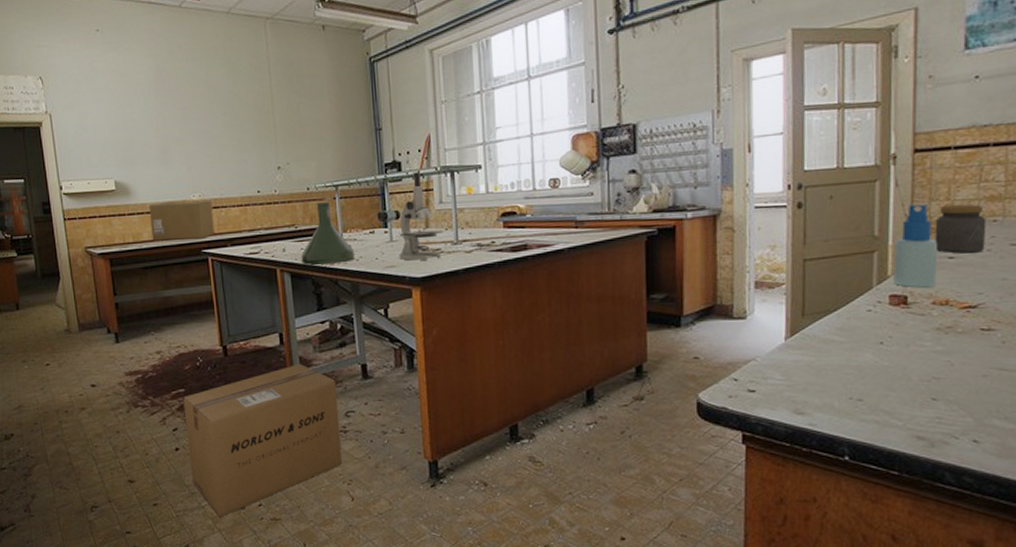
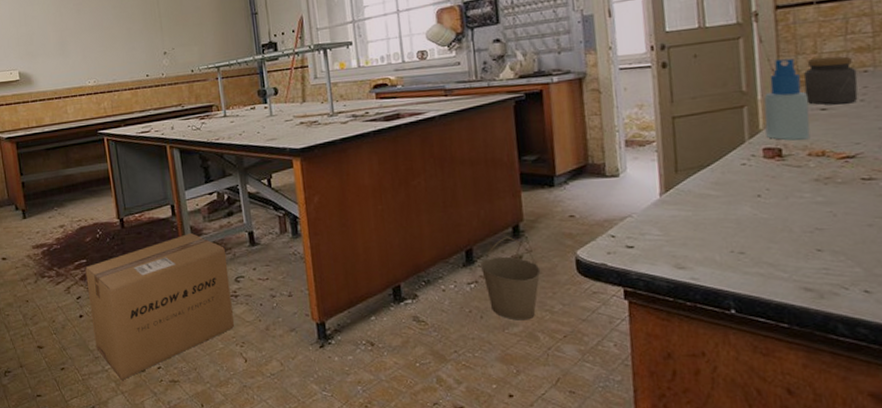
box: present [149,201,215,241] -> none [50,86,109,125]
flask: present [301,202,355,265] -> none [188,82,238,141]
microscope: present [399,172,443,261] -> none [278,51,319,133]
bucket: none [600,377,661,463] -> present [479,236,541,321]

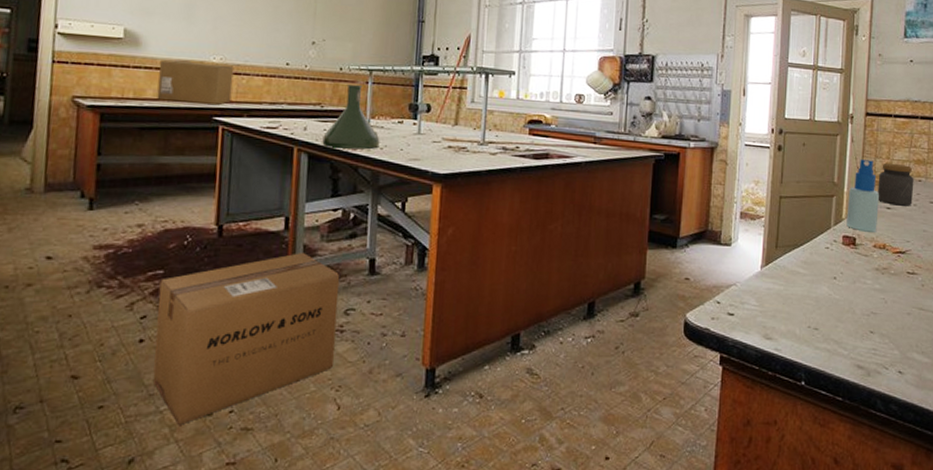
box: none [50,86,109,125] -> present [157,60,234,106]
flask: none [188,82,238,141] -> present [322,85,380,150]
bucket: present [479,236,541,321] -> none [599,292,653,380]

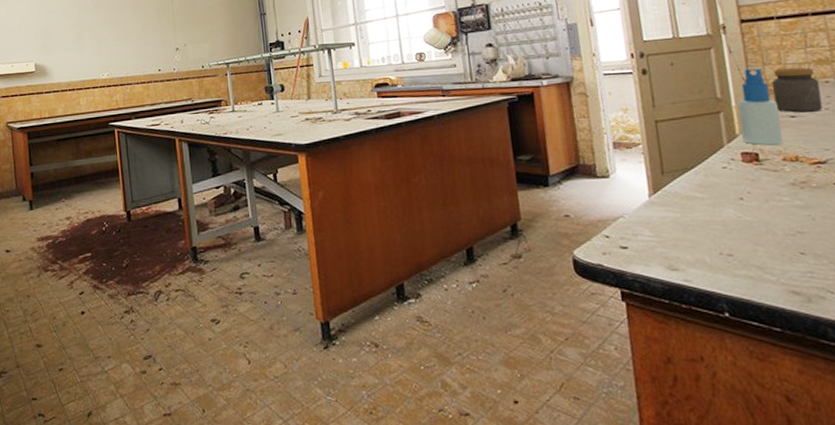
box: present [152,253,340,425] -> none [89,228,238,382]
box: present [157,60,234,106] -> none [64,79,121,116]
flask: present [322,85,380,150] -> none [197,78,246,135]

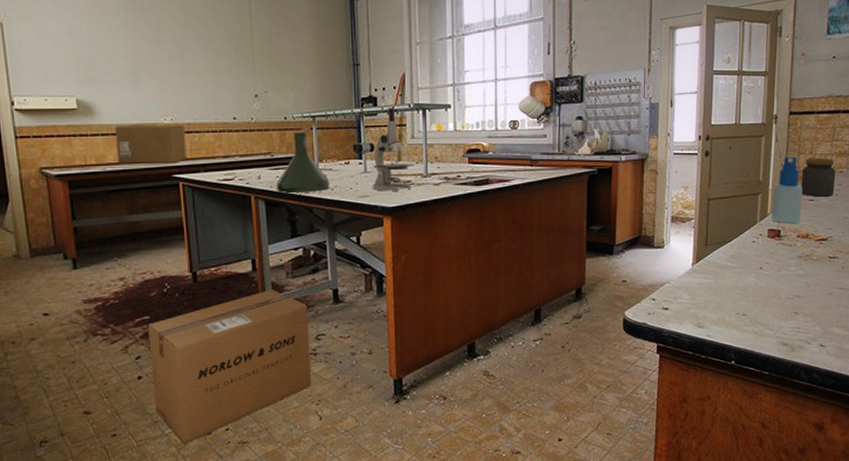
box: none [64,79,121,116] -> present [116,124,187,164]
box: none [89,228,238,382] -> present [148,290,311,444]
flask: none [197,78,246,135] -> present [276,132,330,193]
microscope: none [284,50,324,129] -> present [372,108,414,192]

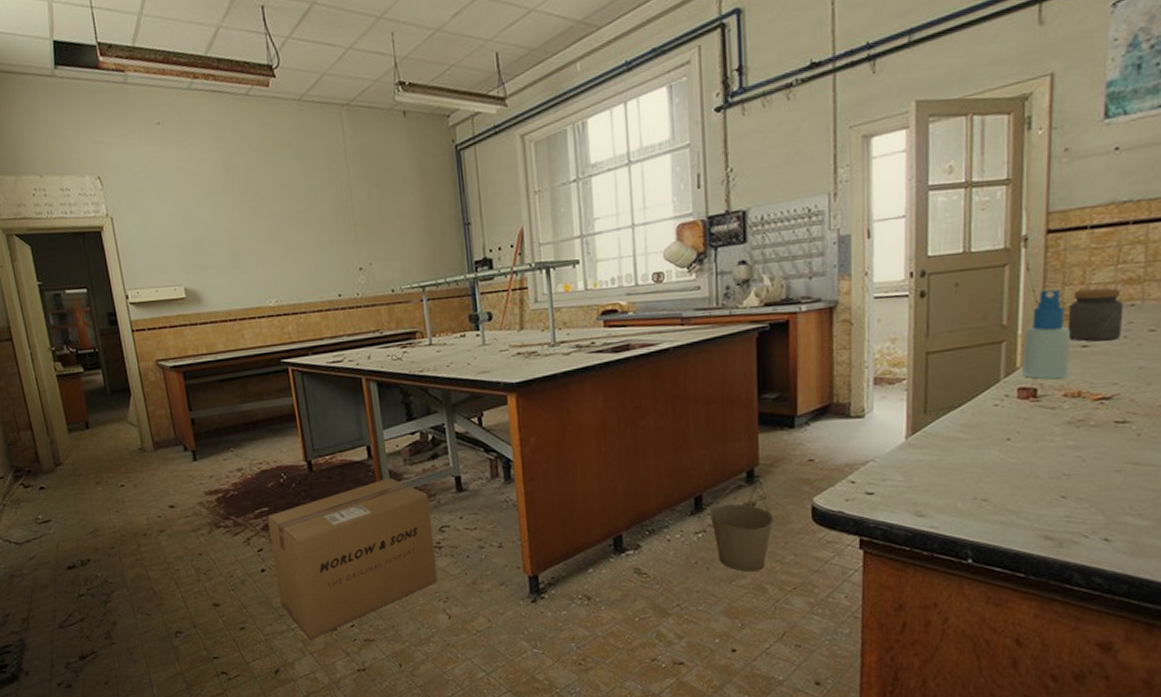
box: present [116,124,187,164] -> none [223,306,294,352]
flask: present [276,132,330,193] -> none [387,304,446,373]
microscope: present [372,108,414,192] -> none [492,269,539,365]
bucket: none [545,298,595,373] -> present [709,482,774,572]

